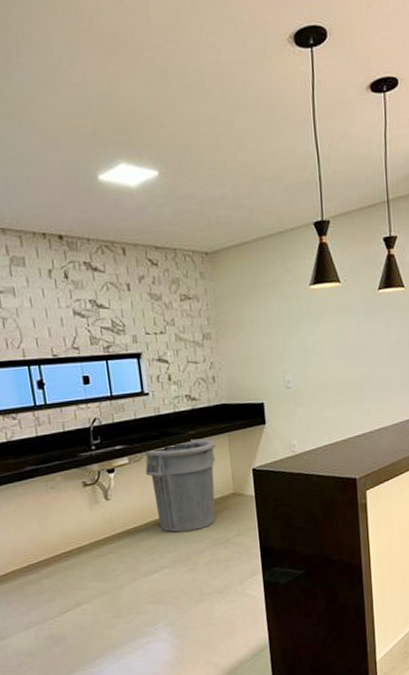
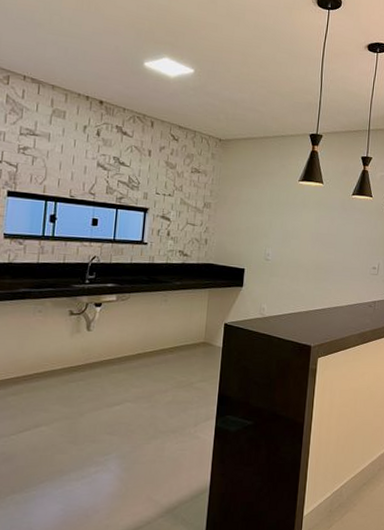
trash can: present [144,438,216,533] -> none [129,289,197,371]

